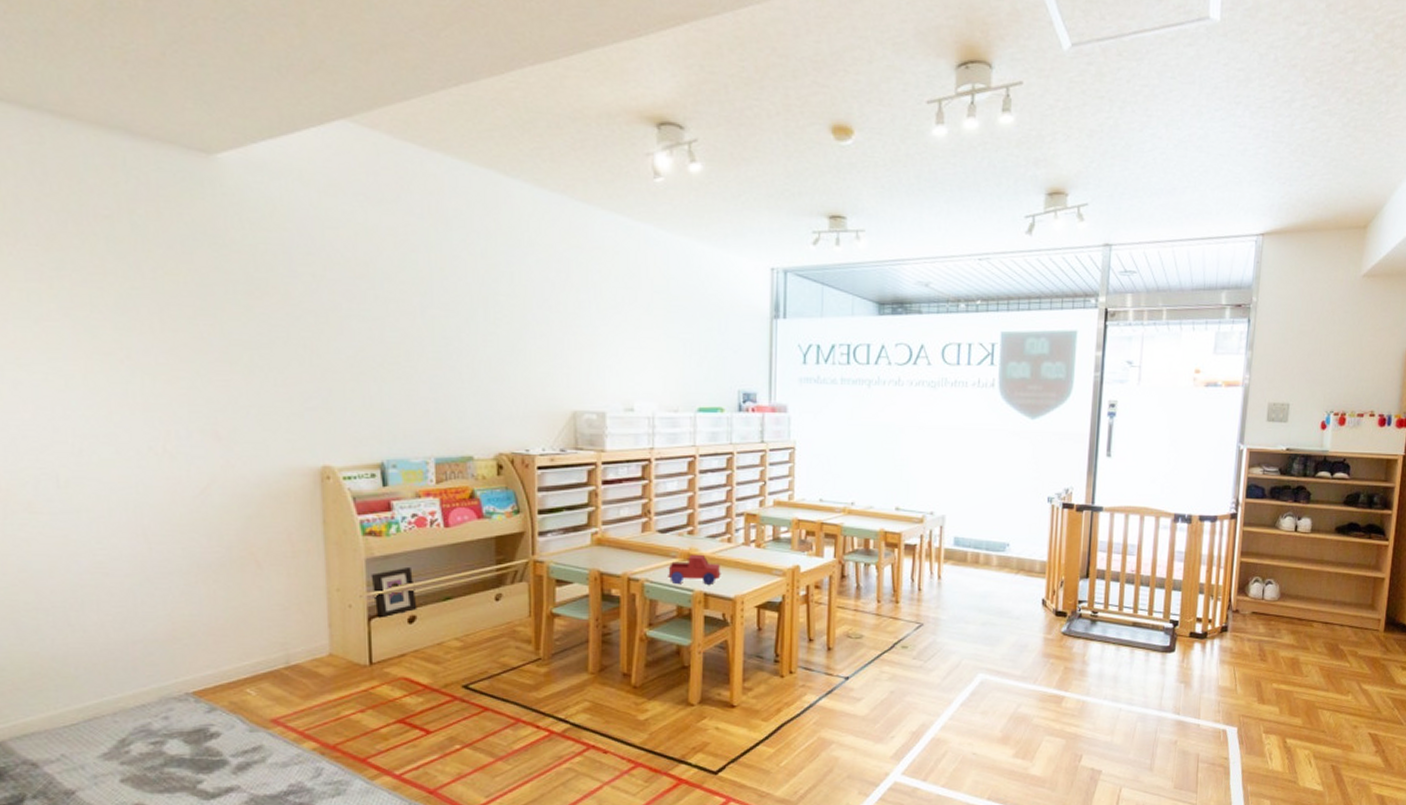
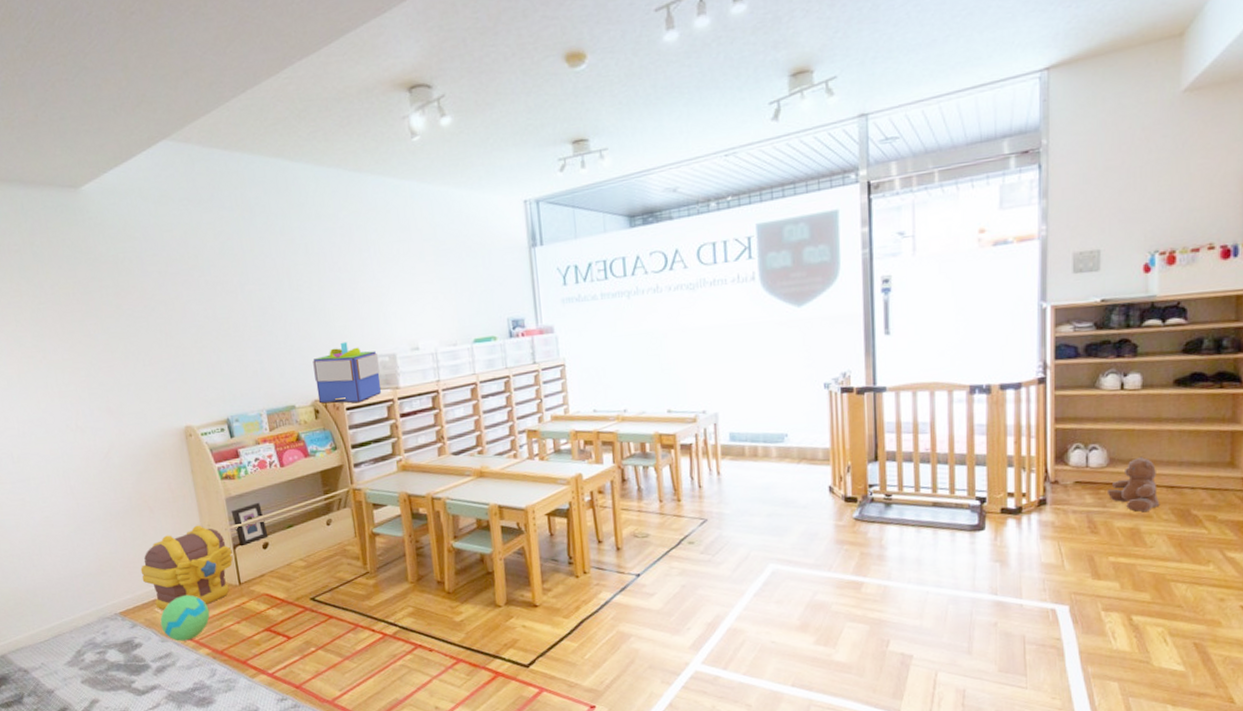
toy chest: none [232,588,366,691] -> present [140,525,233,610]
ball: none [251,673,324,732] -> present [160,594,210,641]
ballot box: none [503,391,584,463] -> present [313,341,381,404]
toy truck: present [668,554,721,585] -> none [464,471,512,499]
teddy bear: none [1276,593,1317,643] -> present [1106,456,1161,512]

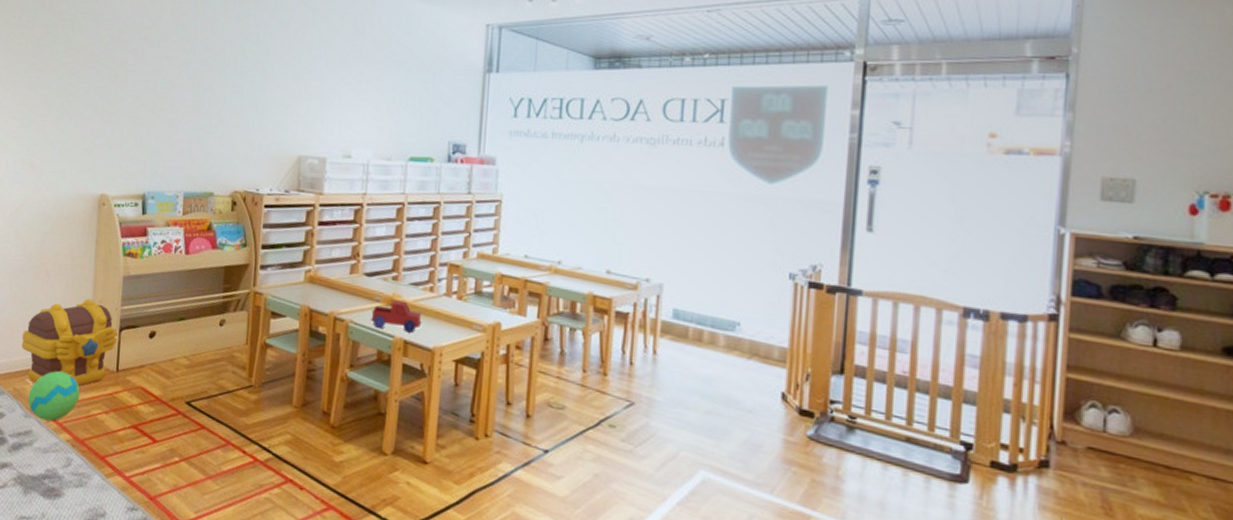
picture frame: present [231,503,269,547] -> none [125,287,158,331]
ballot box: present [313,341,381,404] -> none [238,136,307,202]
toy truck: none [464,471,512,499] -> present [371,300,422,333]
teddy bear: present [1106,456,1161,512] -> none [1128,432,1198,503]

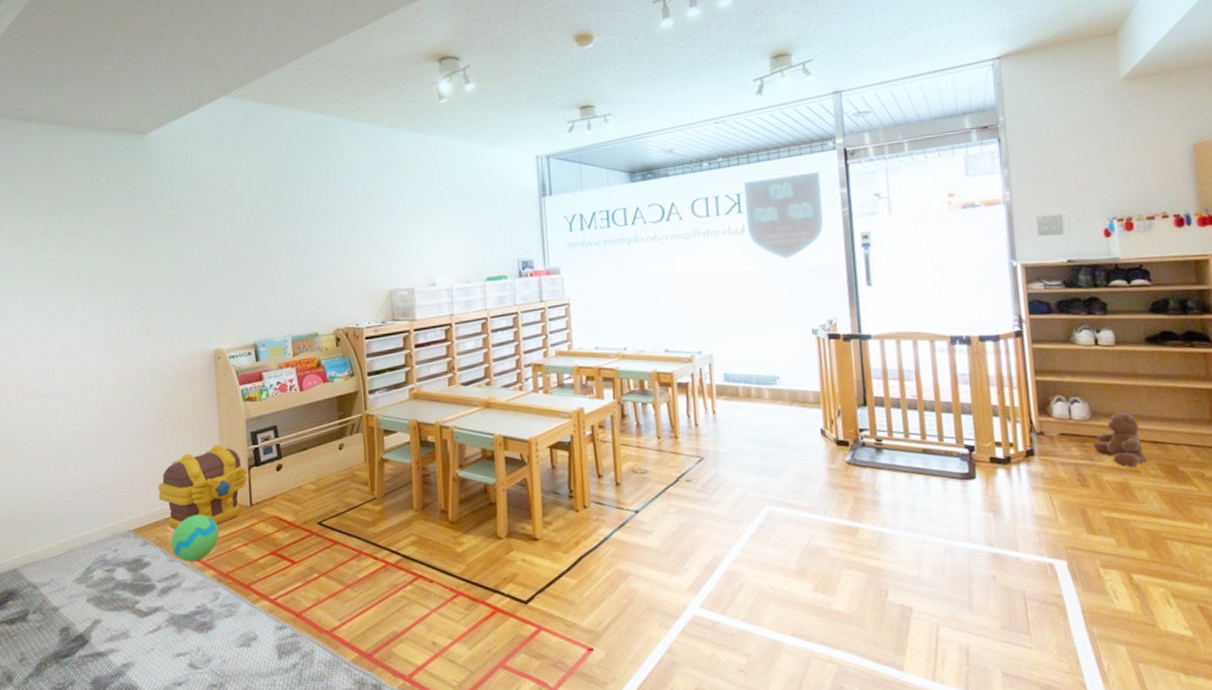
picture frame: none [125,287,158,331] -> present [249,425,283,468]
toy truck: present [371,300,422,333] -> none [472,402,516,429]
teddy bear: none [1128,432,1198,503] -> present [1092,411,1147,466]

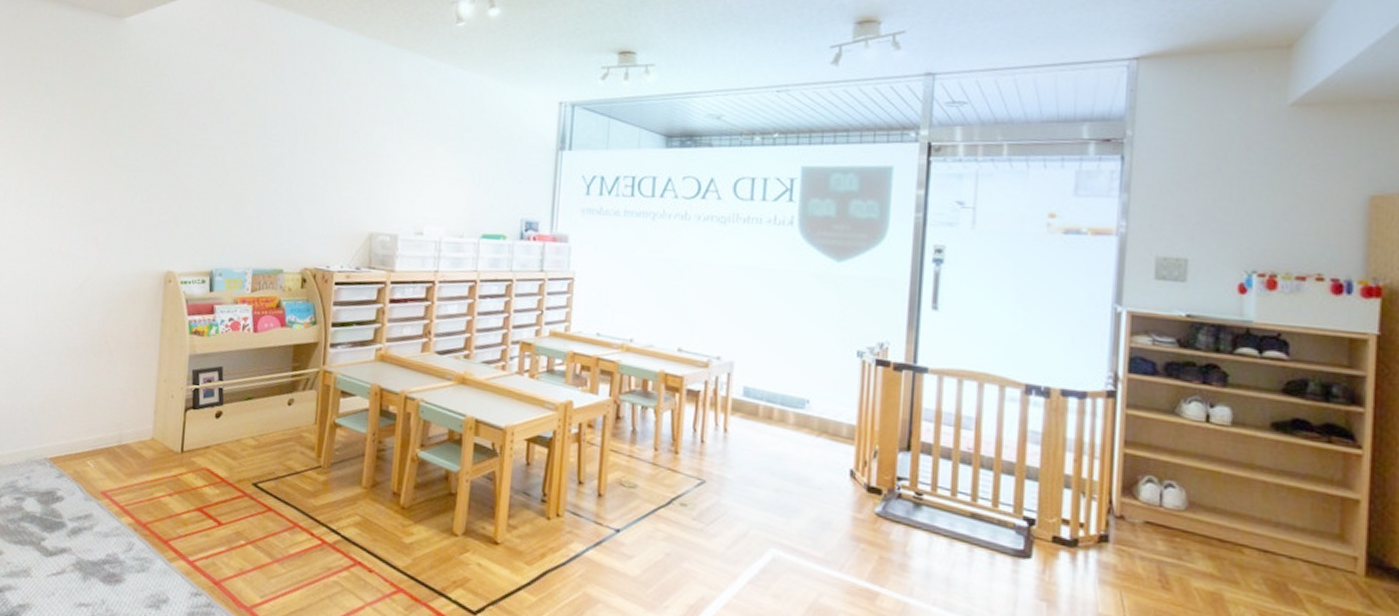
toy chest: present [158,444,247,529] -> none [82,378,182,468]
ball: present [171,514,220,562] -> none [88,452,144,505]
teddy bear: present [1092,411,1147,466] -> none [1183,506,1250,575]

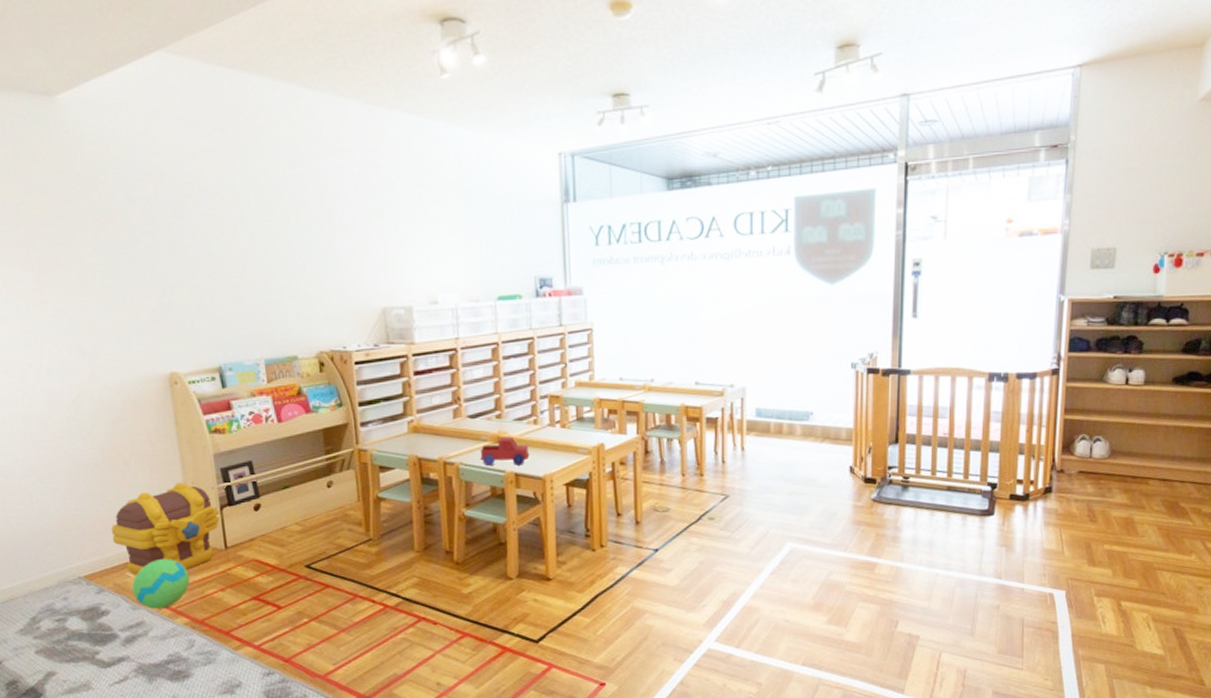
toy chest: none [82,378,182,468] -> present [111,482,219,574]
ball: none [88,452,144,505] -> present [132,558,191,609]
toy truck: none [442,378,494,412] -> present [480,436,530,465]

